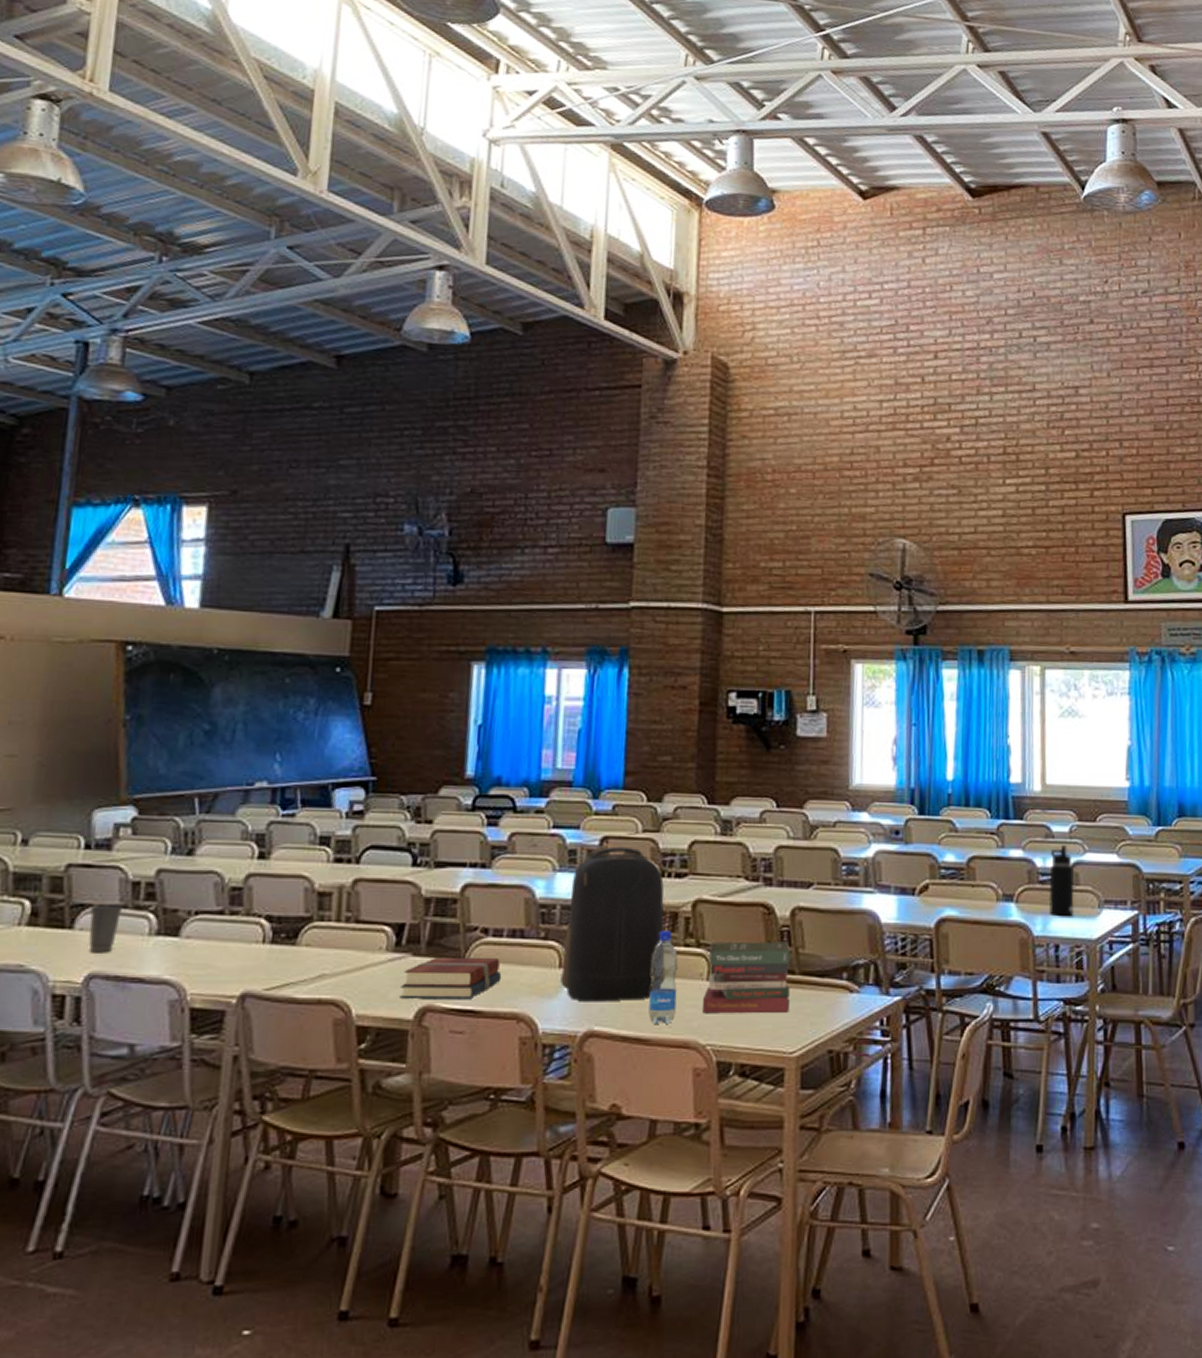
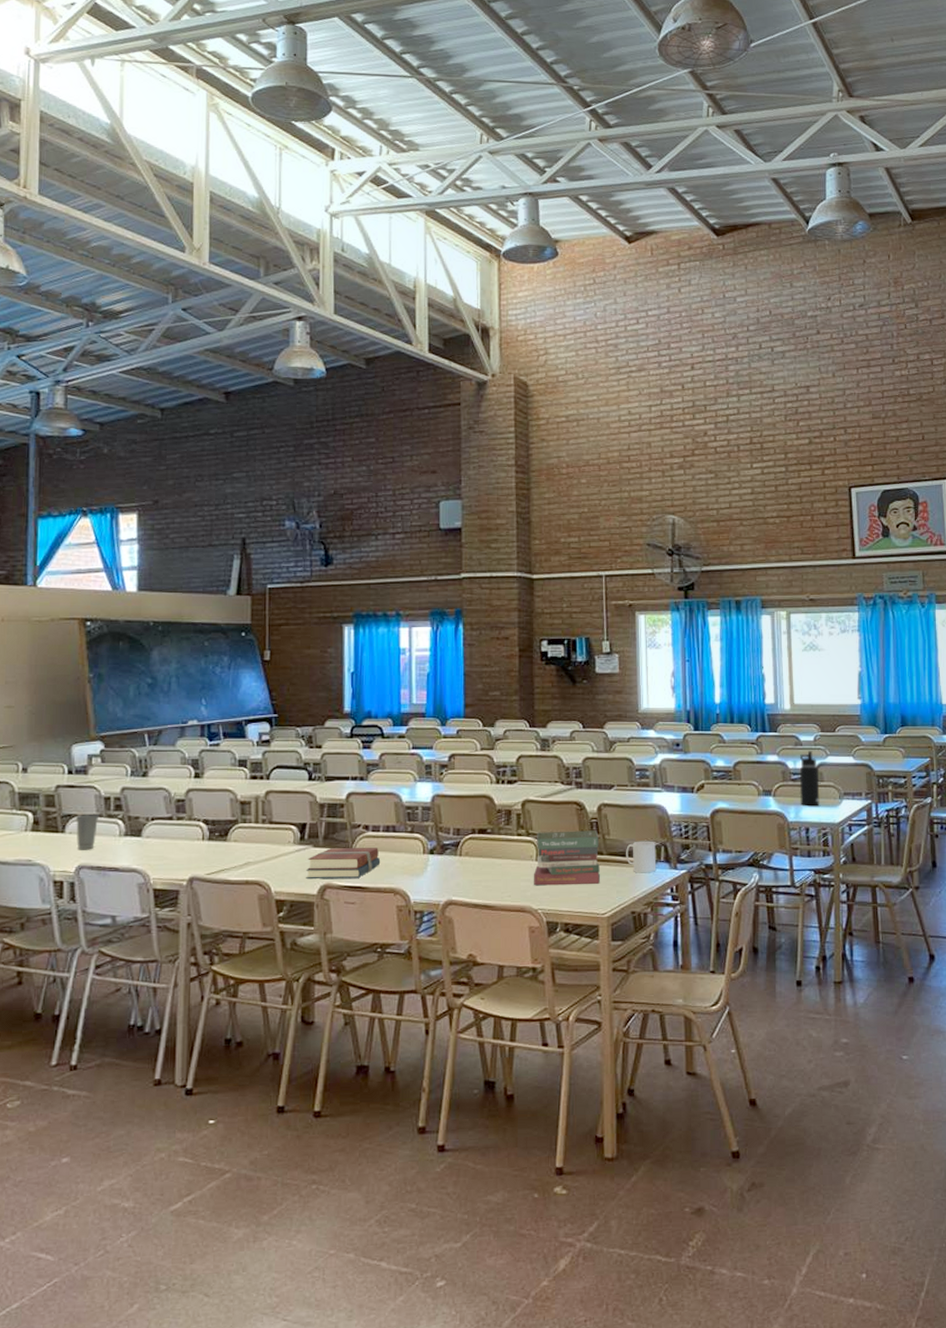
backpack: present [560,846,665,1002] -> none [425,761,501,879]
bottle: present [648,931,678,1025] -> none [492,824,514,895]
cup: none [824,957,863,1000] -> present [626,841,657,873]

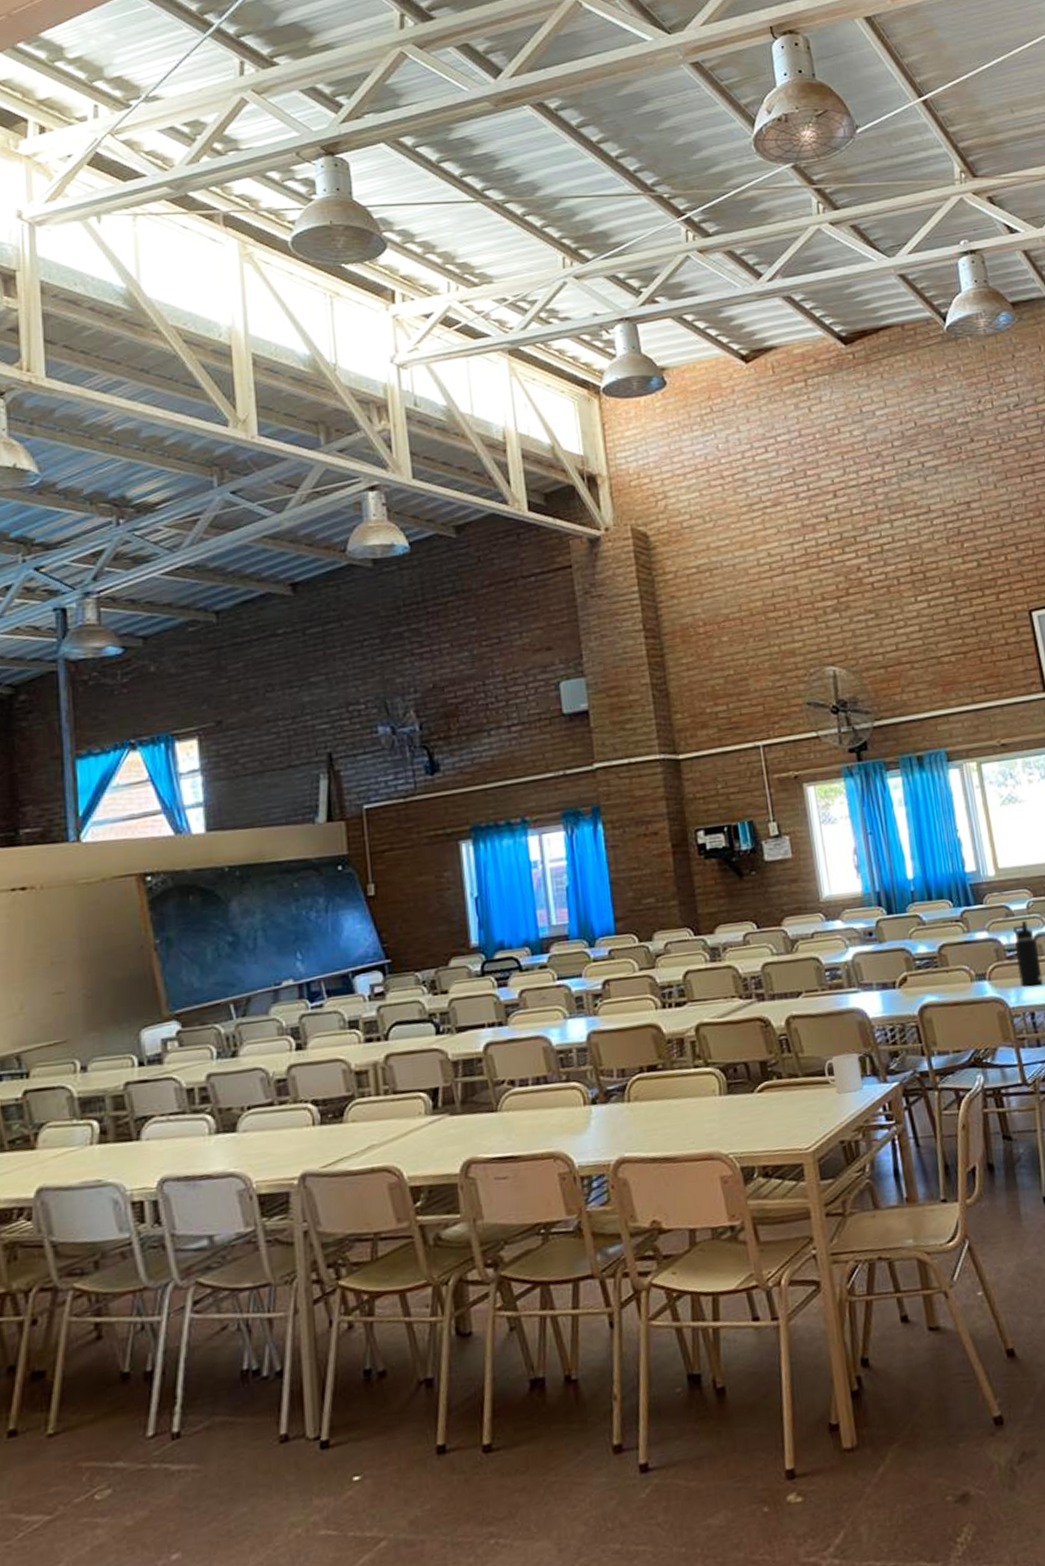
cup: present [74,813,100,850] -> none [150,1111,182,1159]
books: present [306,848,381,878] -> none [444,1106,534,1155]
books: present [534,830,600,886] -> none [717,1049,798,1126]

